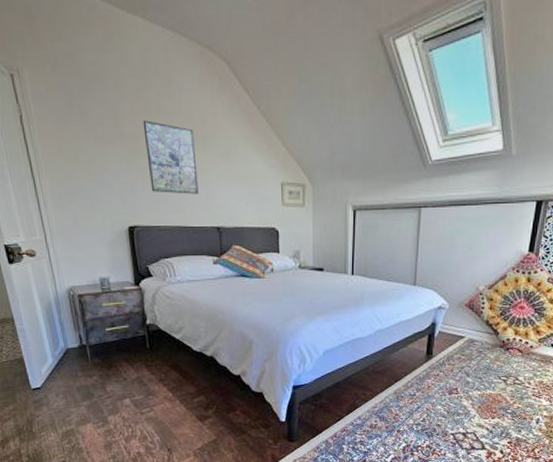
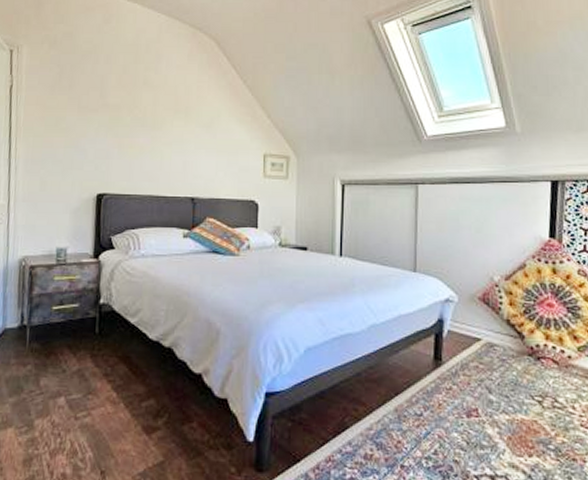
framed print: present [143,120,199,194] -> none [126,92,177,163]

